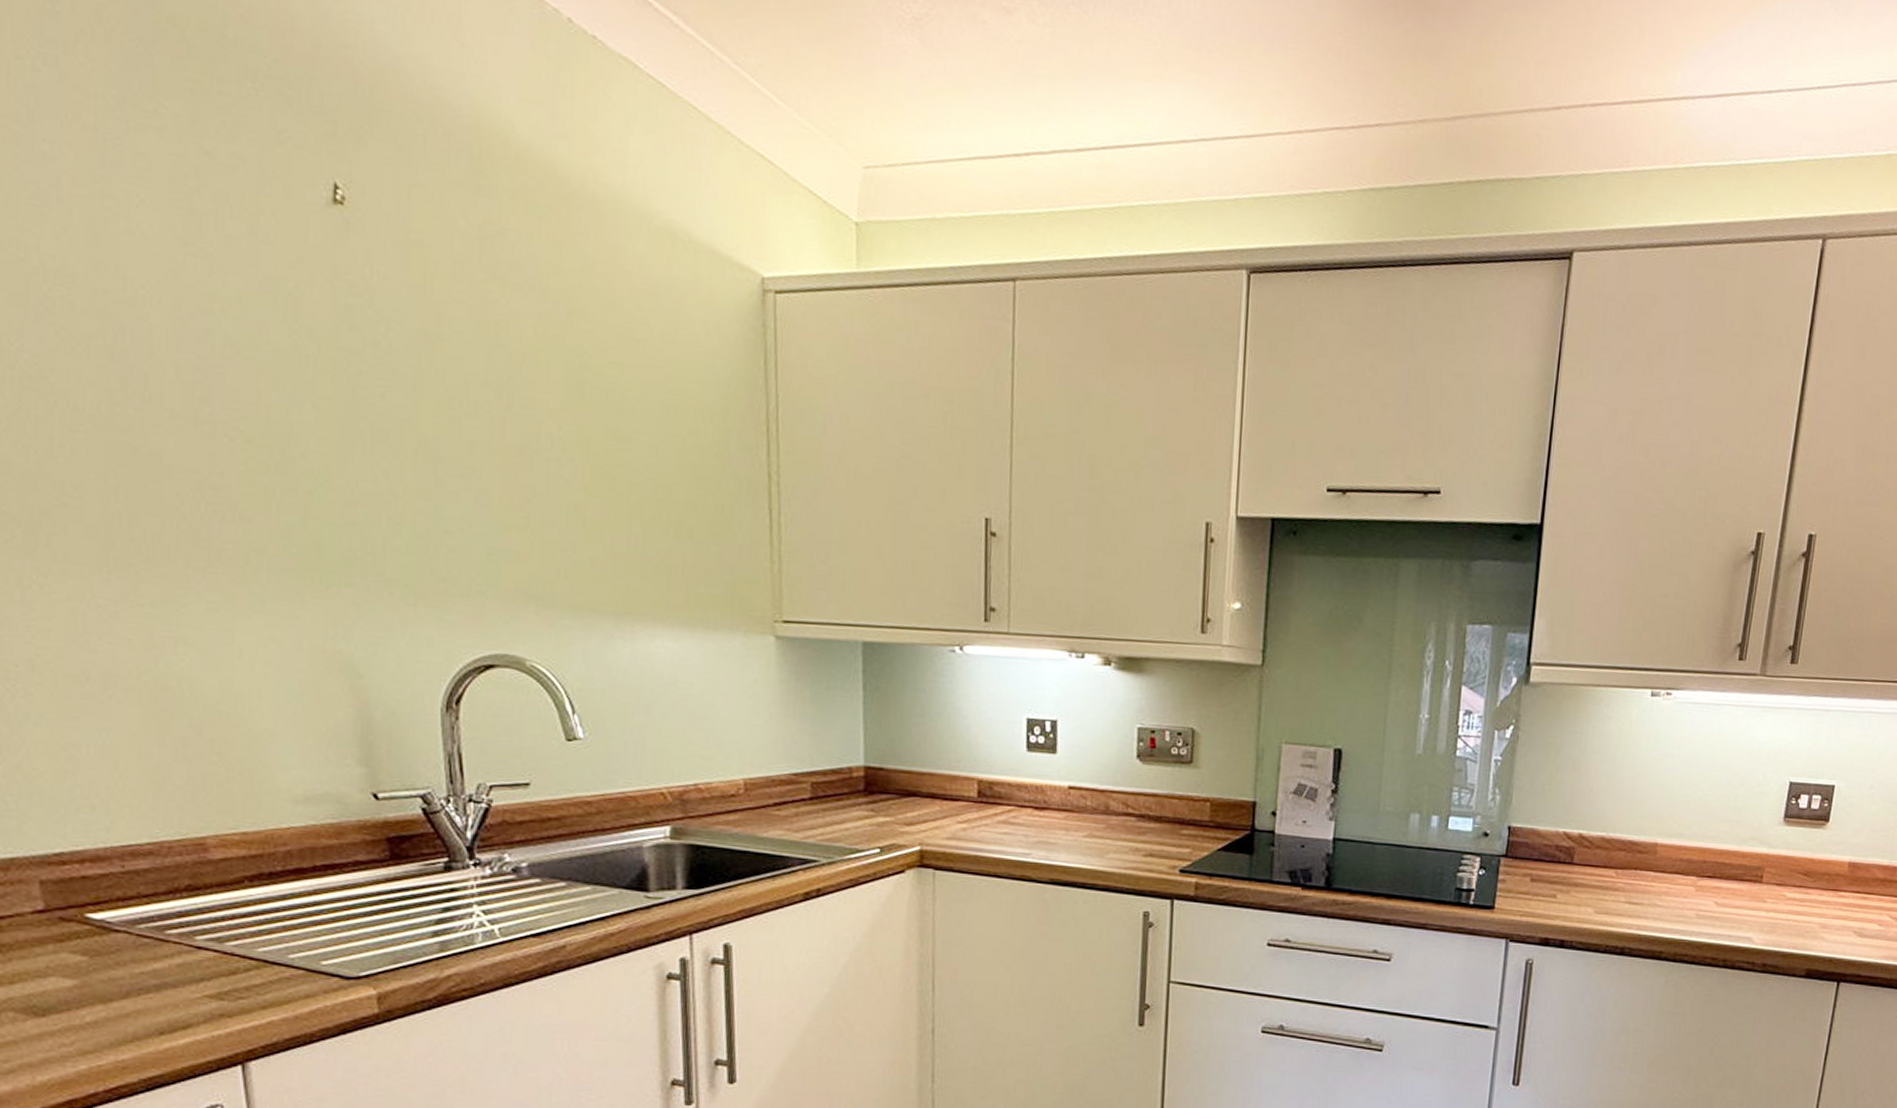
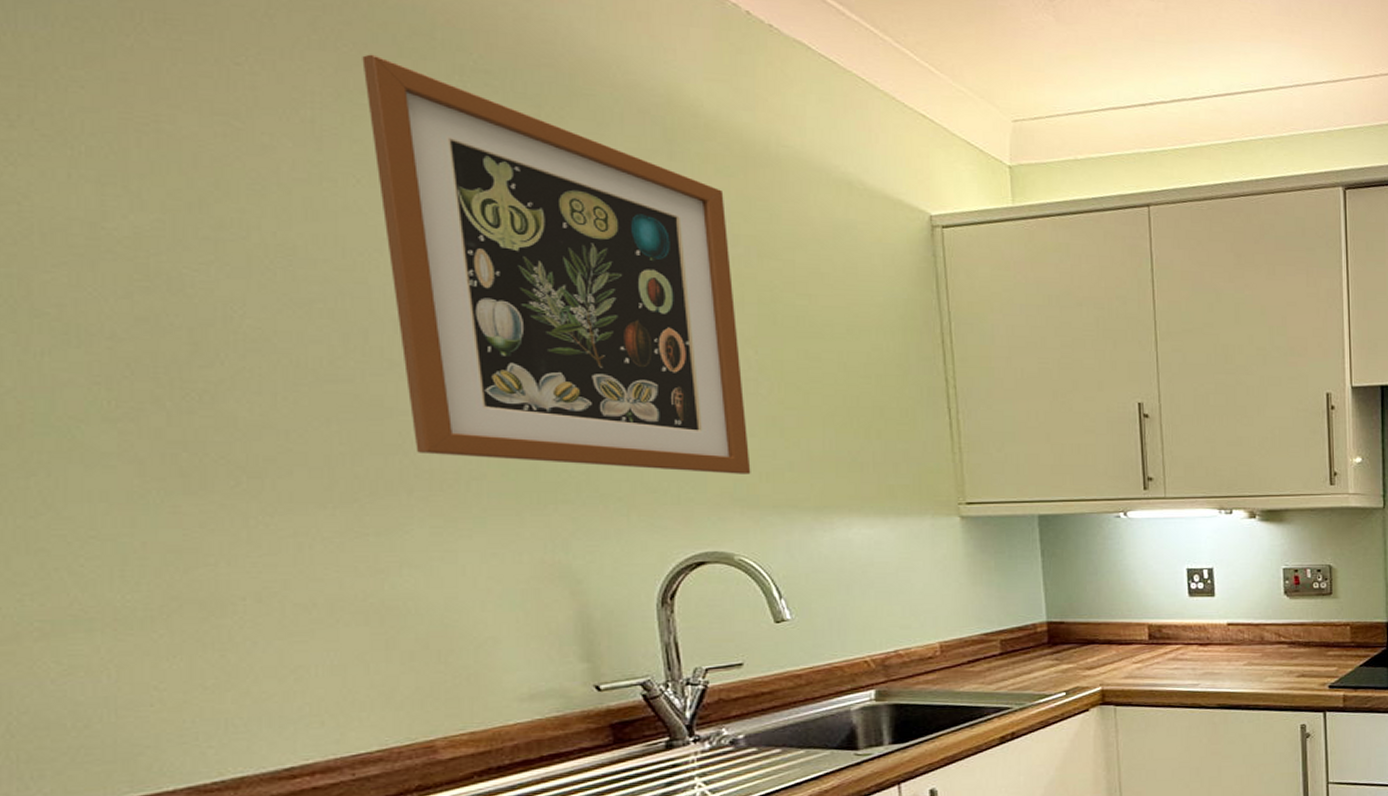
wall art: none [148,52,549,569] -> present [362,54,751,474]

